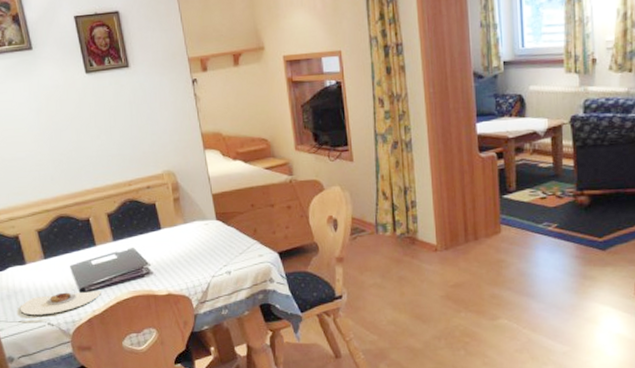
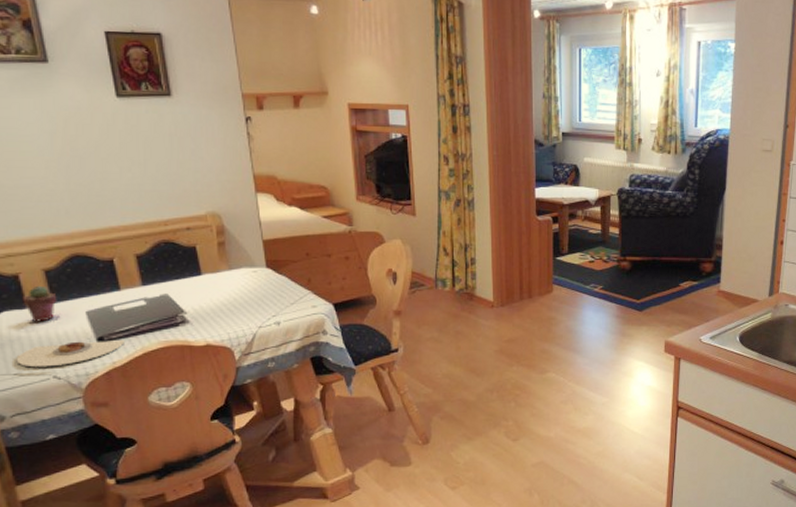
potted succulent: none [22,244,48,276] -> present [22,285,57,322]

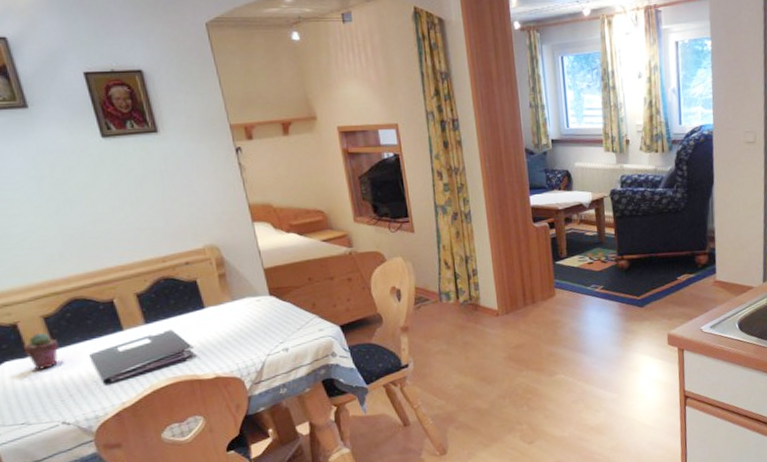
plate: present [16,340,124,368] -> none [22,380,132,416]

